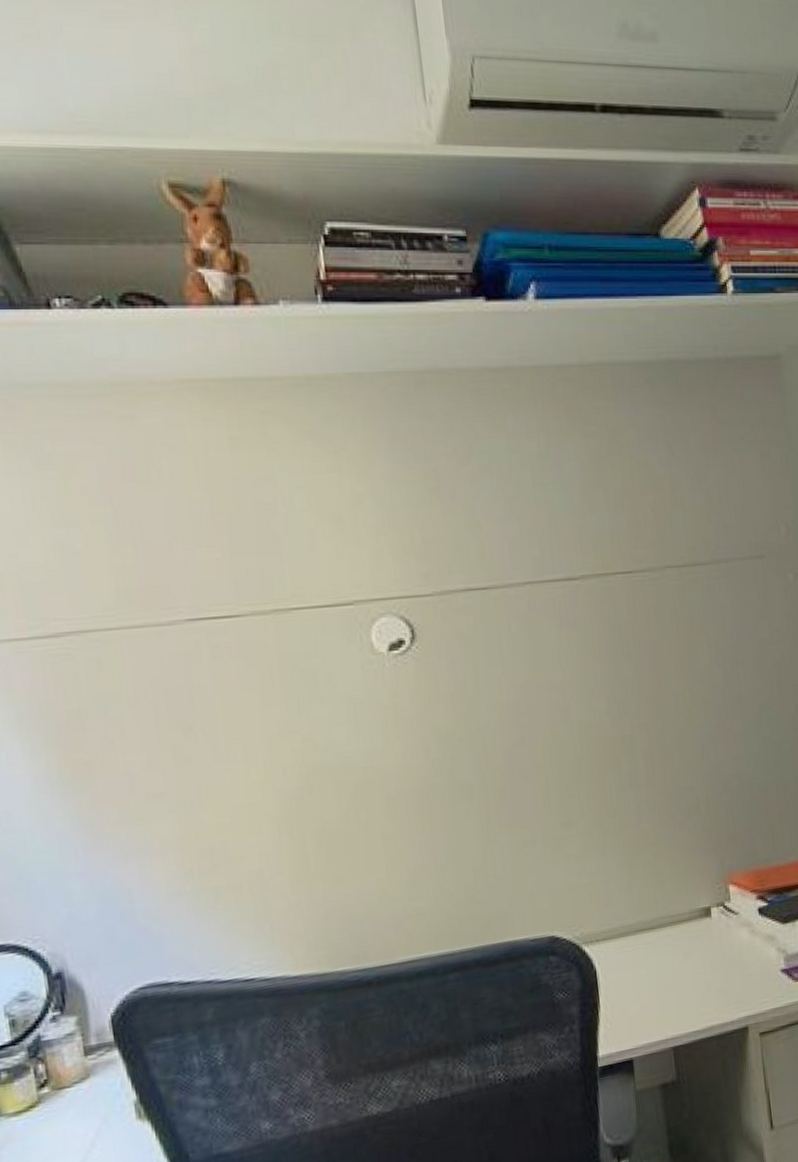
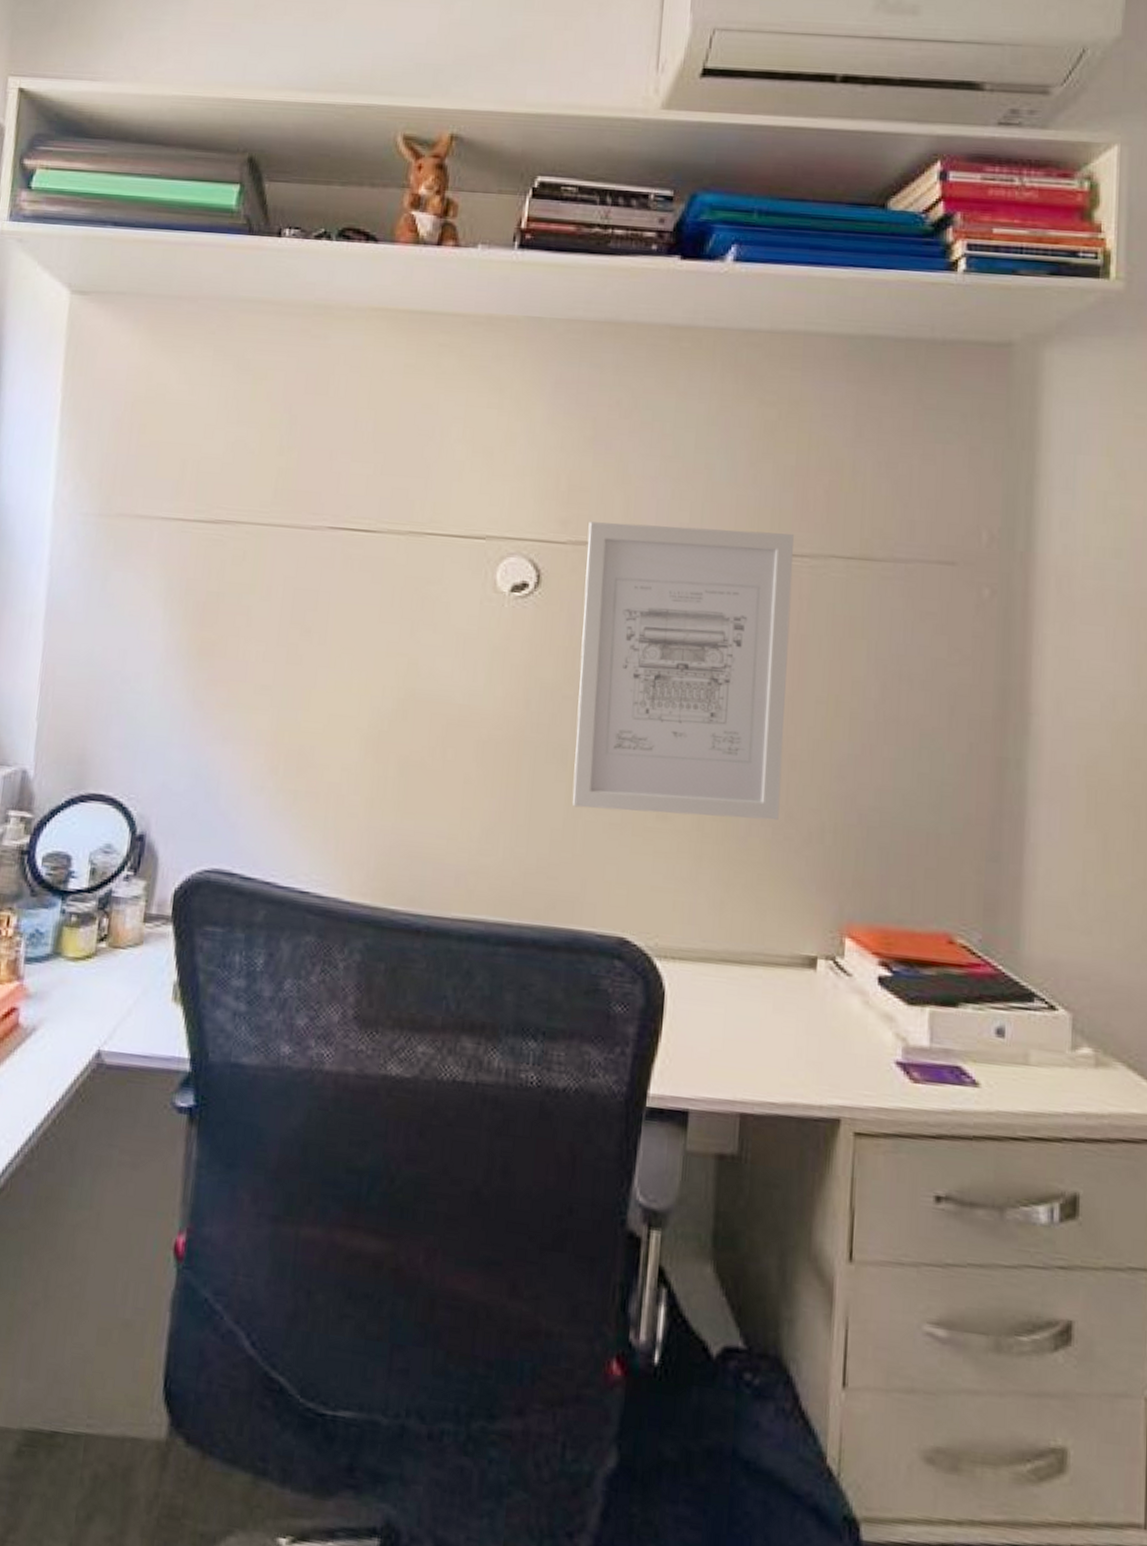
wall art: none [449,552,662,836] -> present [572,521,794,821]

